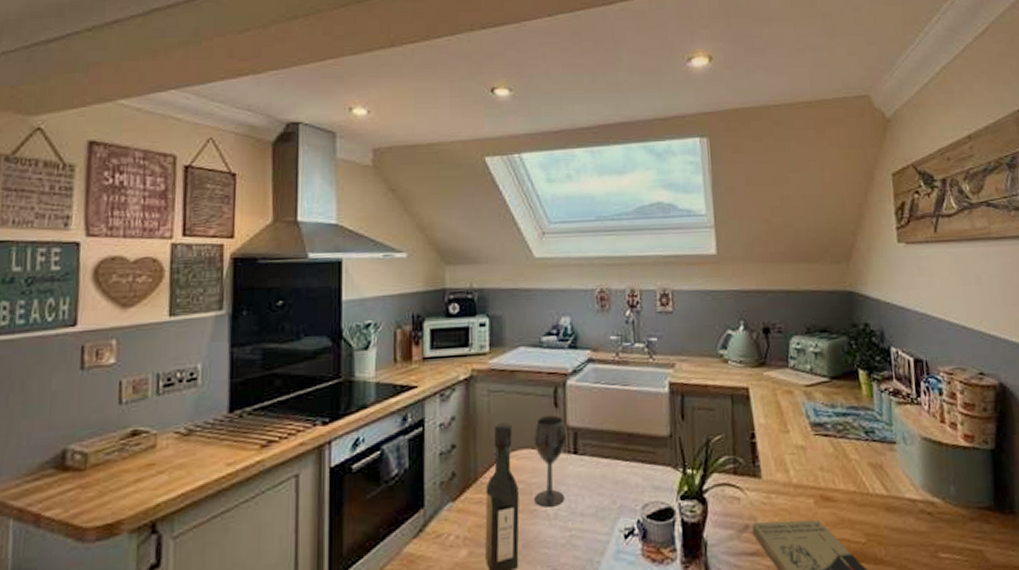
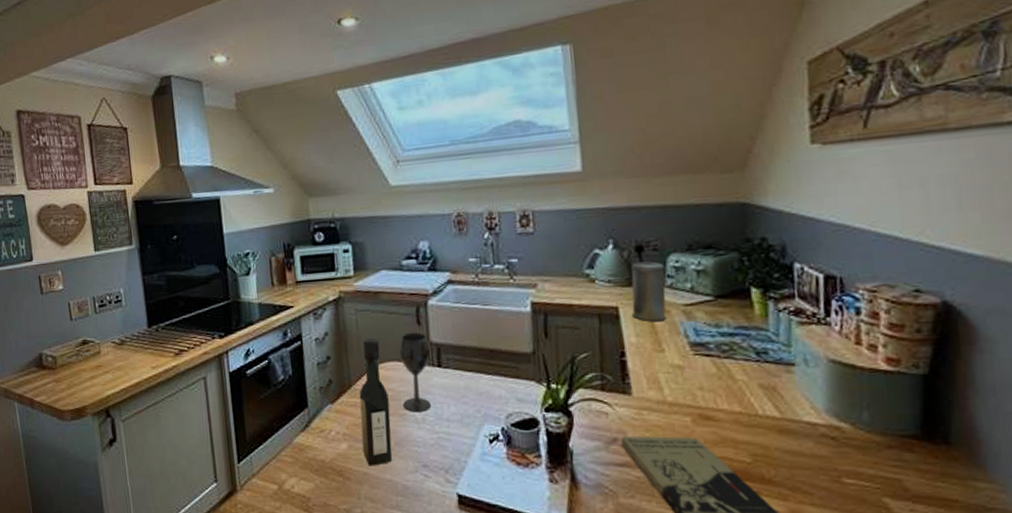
canister: none [759,343,791,403] -> present [631,261,667,322]

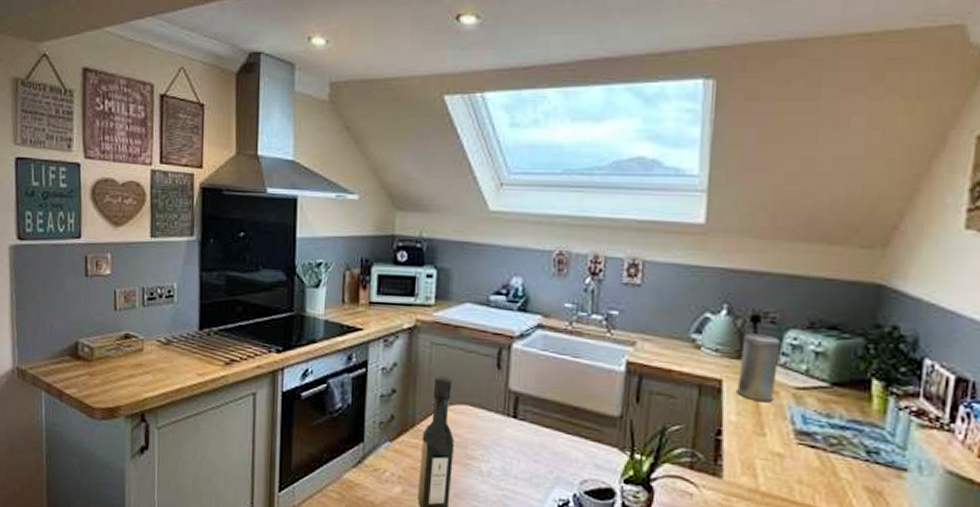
wine glass: present [399,332,431,412] -> none [469,375,507,465]

